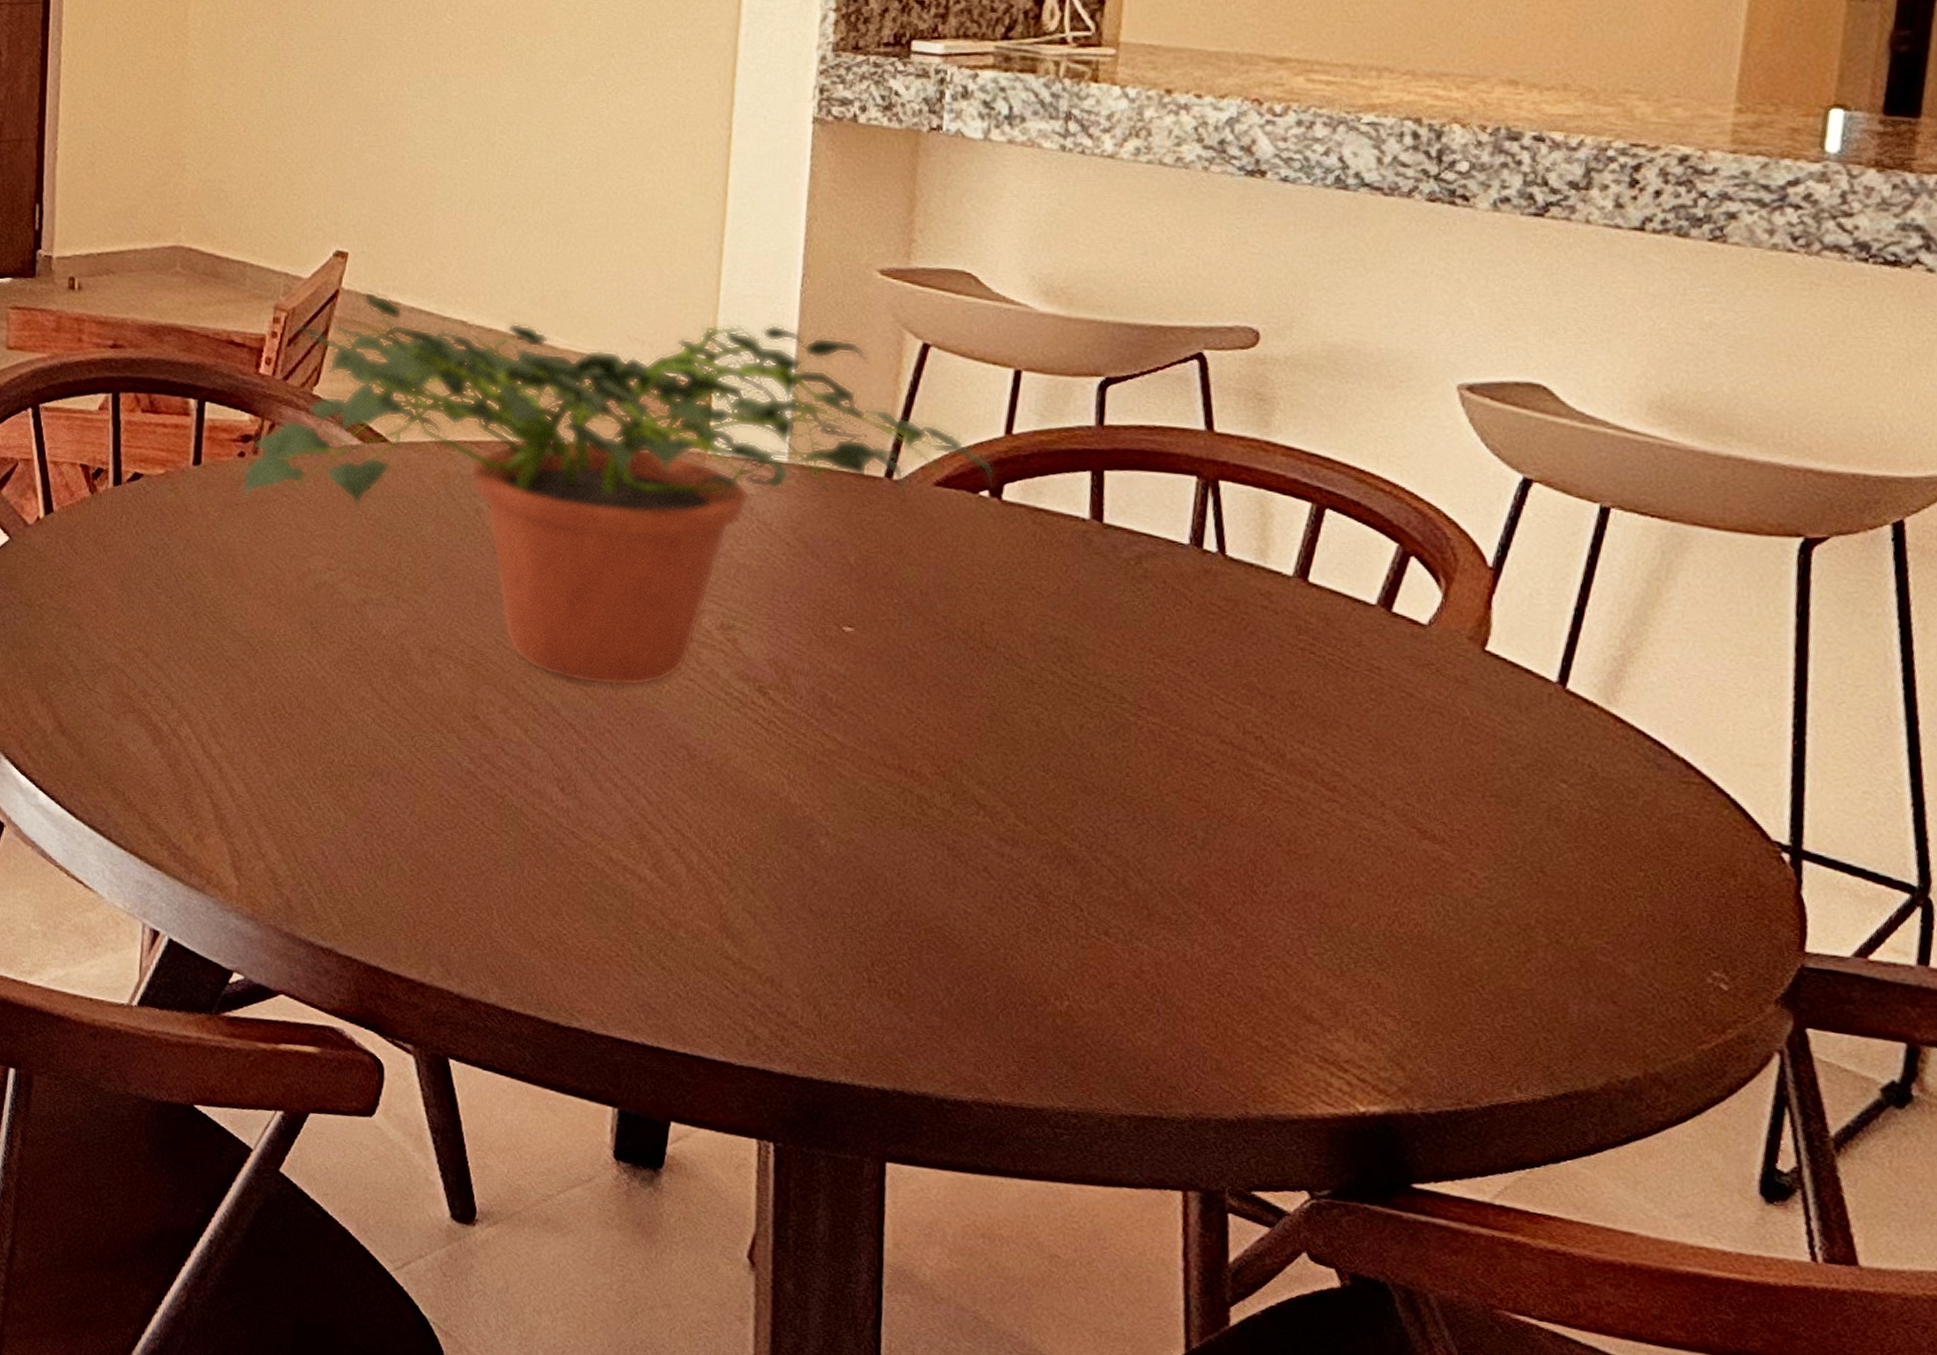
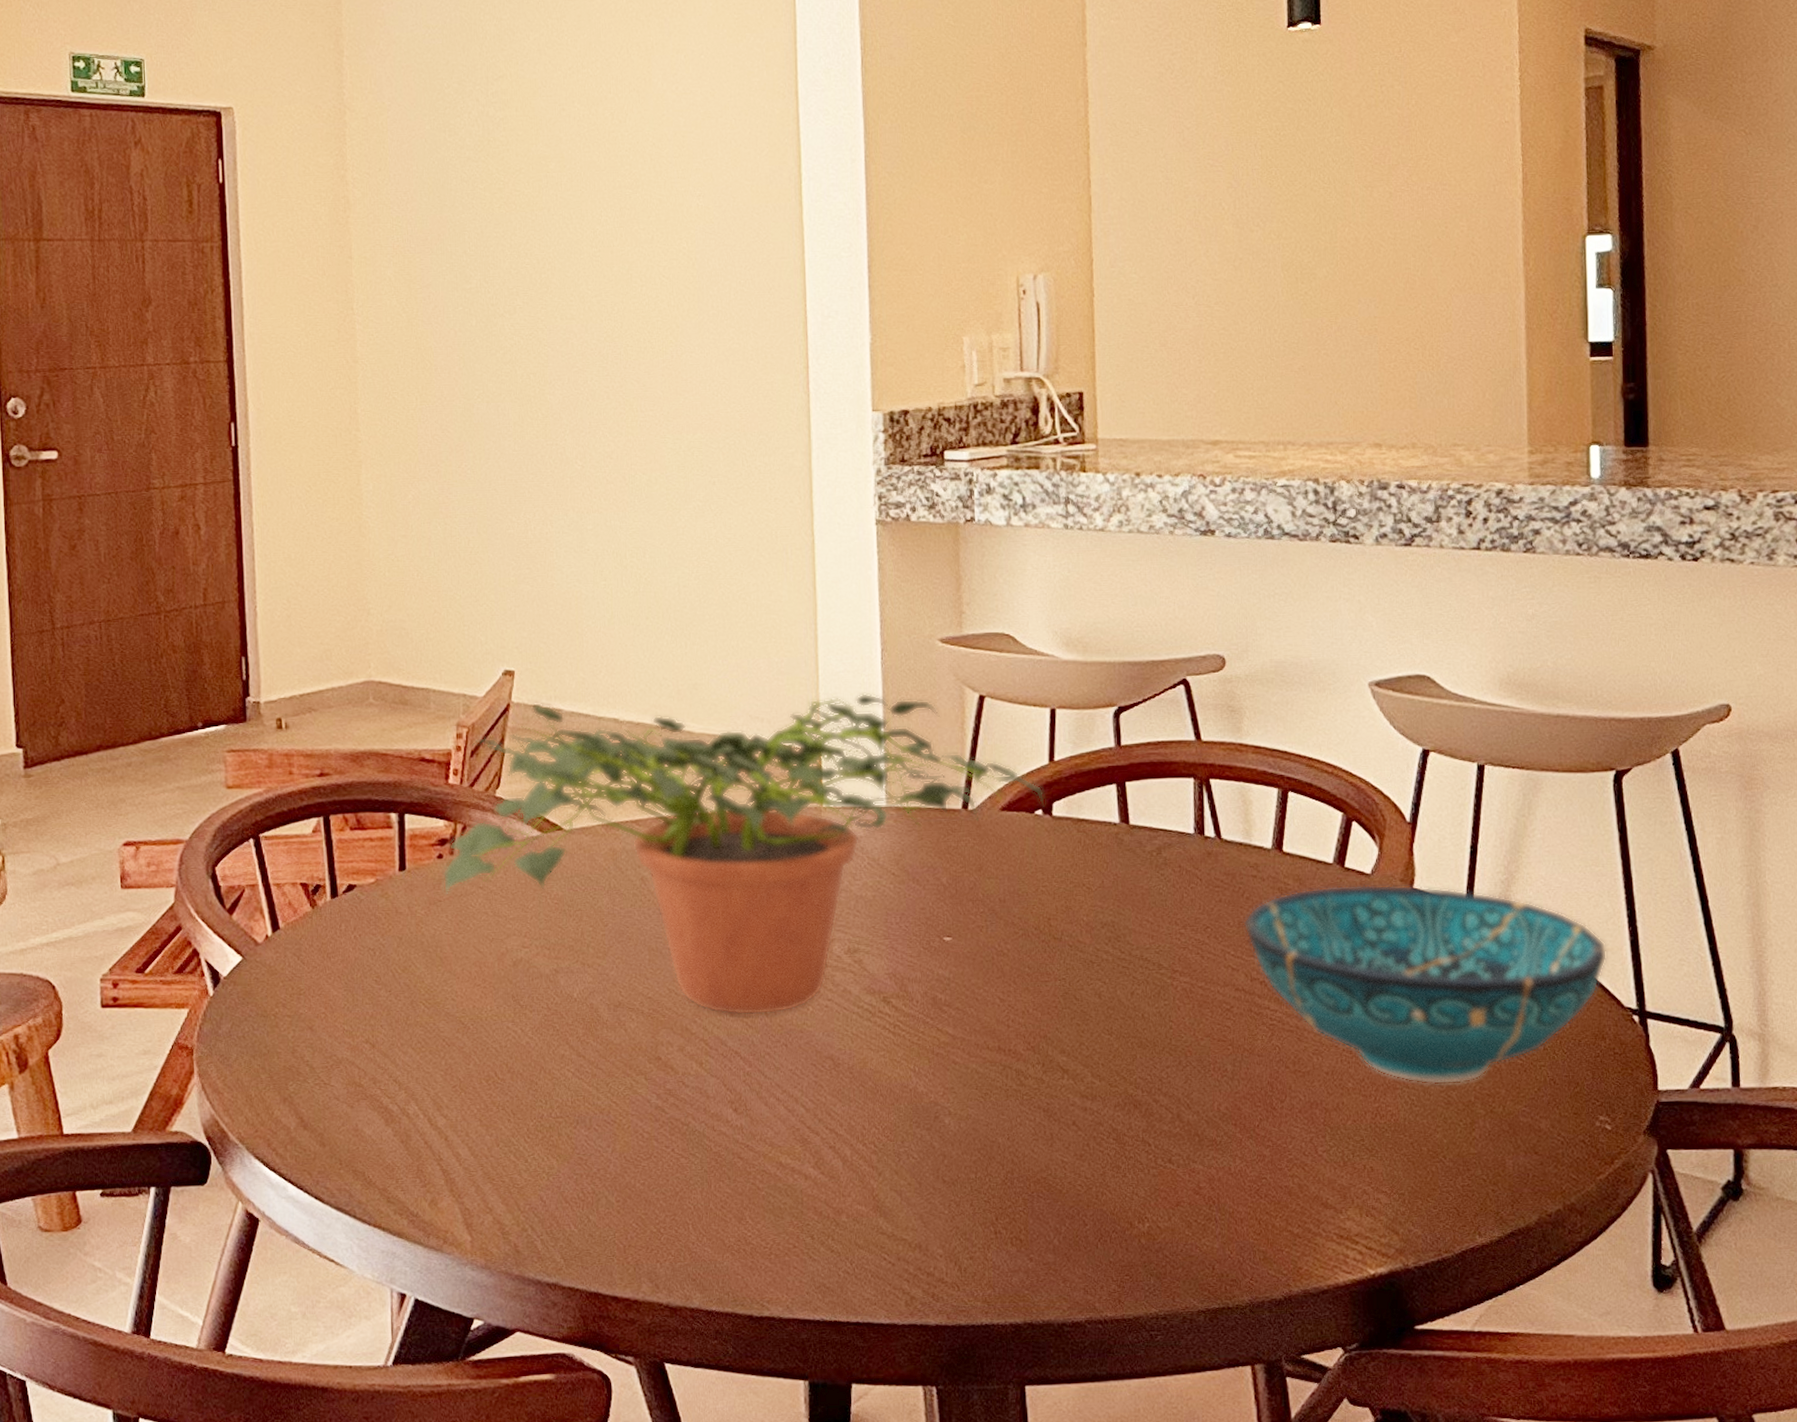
decorative bowl: none [1241,631,1757,902] -> present [1243,884,1608,1085]

